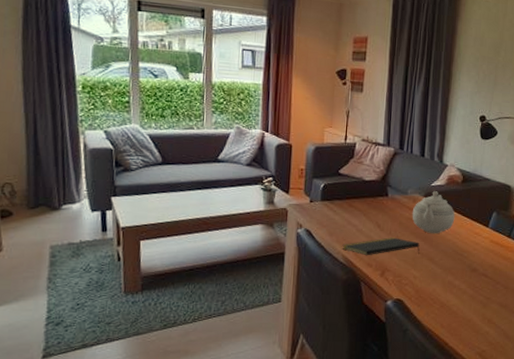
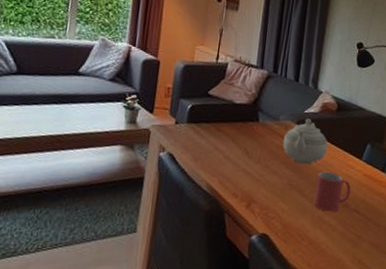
notepad: present [342,237,420,256] -> none [206,166,290,187]
mug: none [444,240,478,277] -> present [314,171,351,212]

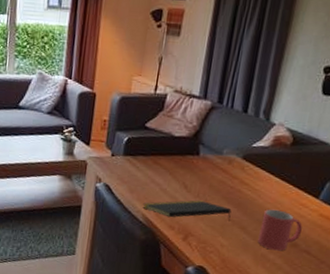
notepad: none [206,166,290,187] -> present [142,200,232,223]
teapot: present [283,118,328,165] -> none [225,153,279,201]

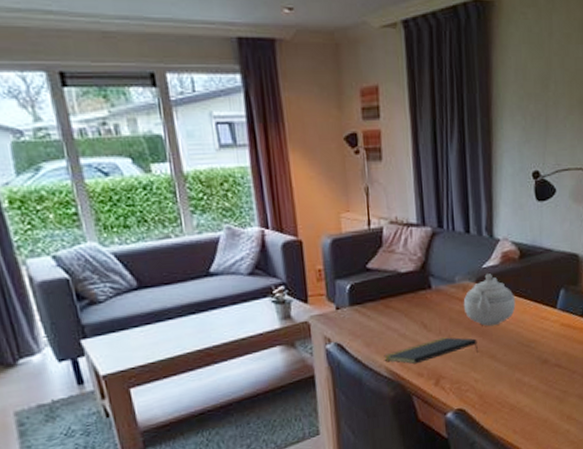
teapot: none [225,153,279,201] -> present [463,274,516,327]
mug: present [258,209,302,251] -> none [509,328,548,373]

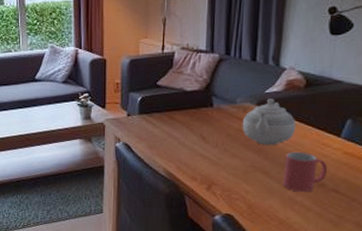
notepad: present [383,337,478,365] -> none [163,150,252,170]
mug: none [509,328,548,373] -> present [283,151,327,193]

